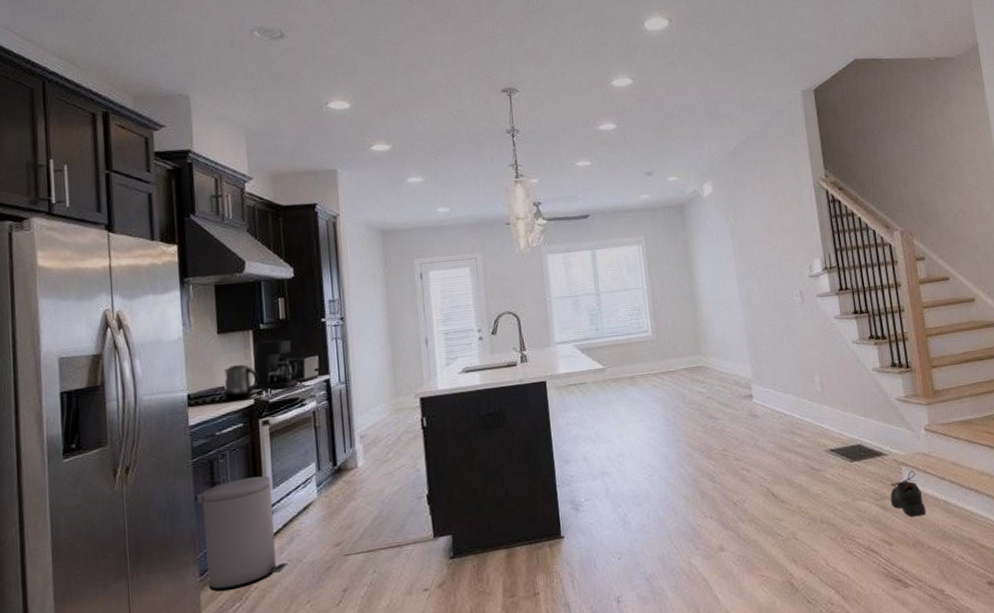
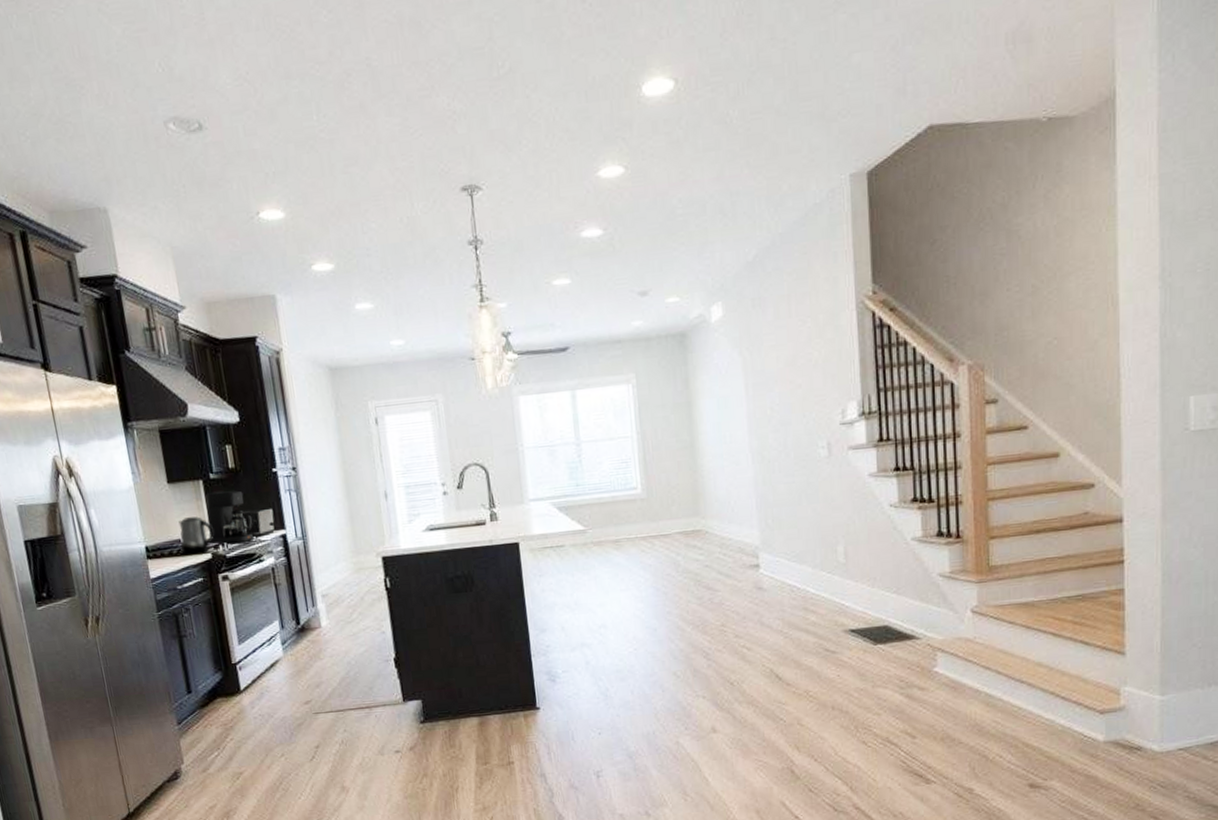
pedal bin: present [197,475,288,592] -> none [166,631,261,740]
shoe: present [890,470,926,517] -> none [918,657,962,709]

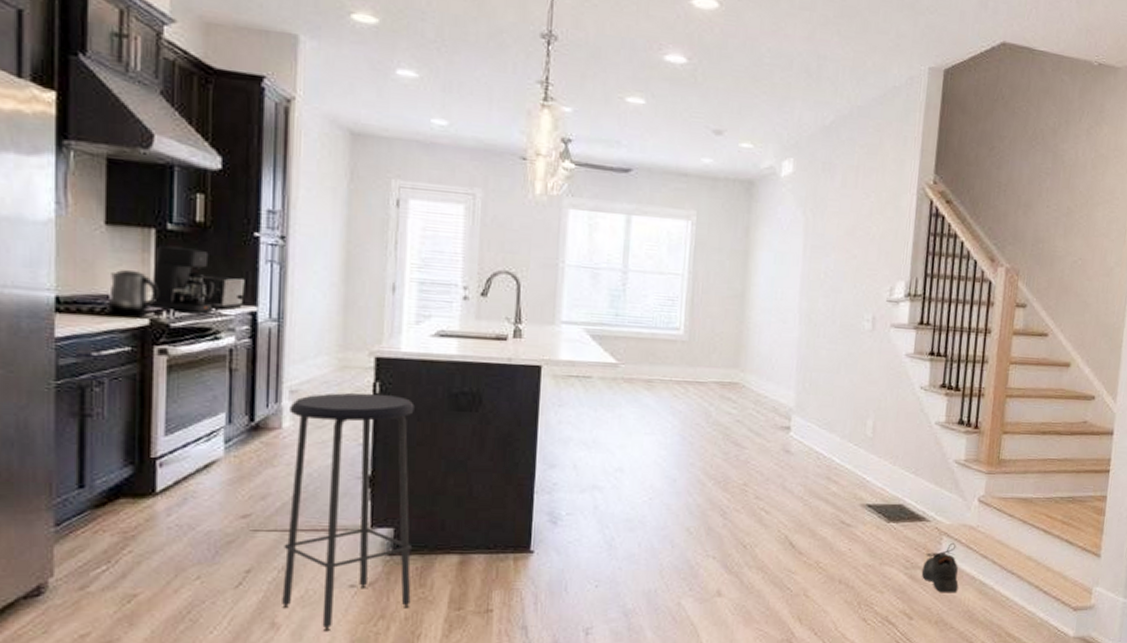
bar stool: none [324,587,446,791] -> present [282,393,415,632]
shoe: none [918,657,962,709] -> present [921,542,959,593]

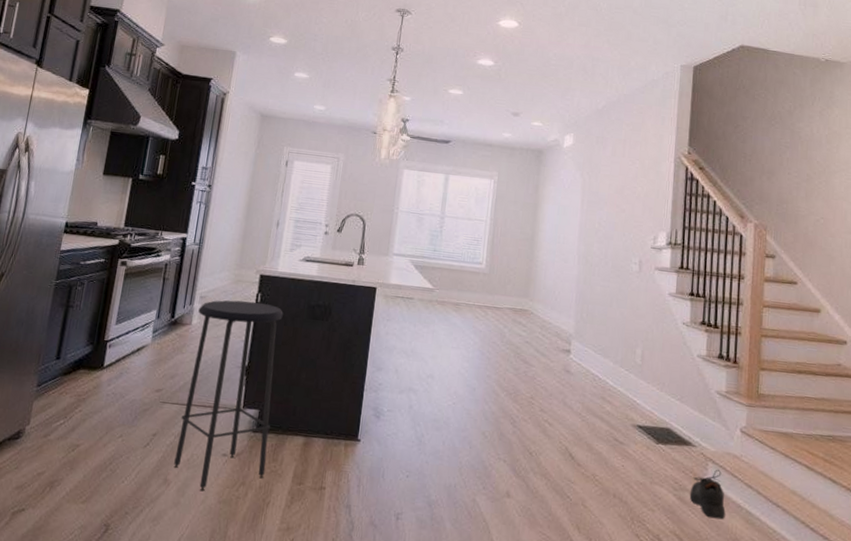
kettle: present [107,270,158,318] -> none [94,206,128,239]
coffee maker: present [150,245,214,314] -> none [121,189,162,237]
toaster: present [201,273,245,309] -> none [153,209,182,235]

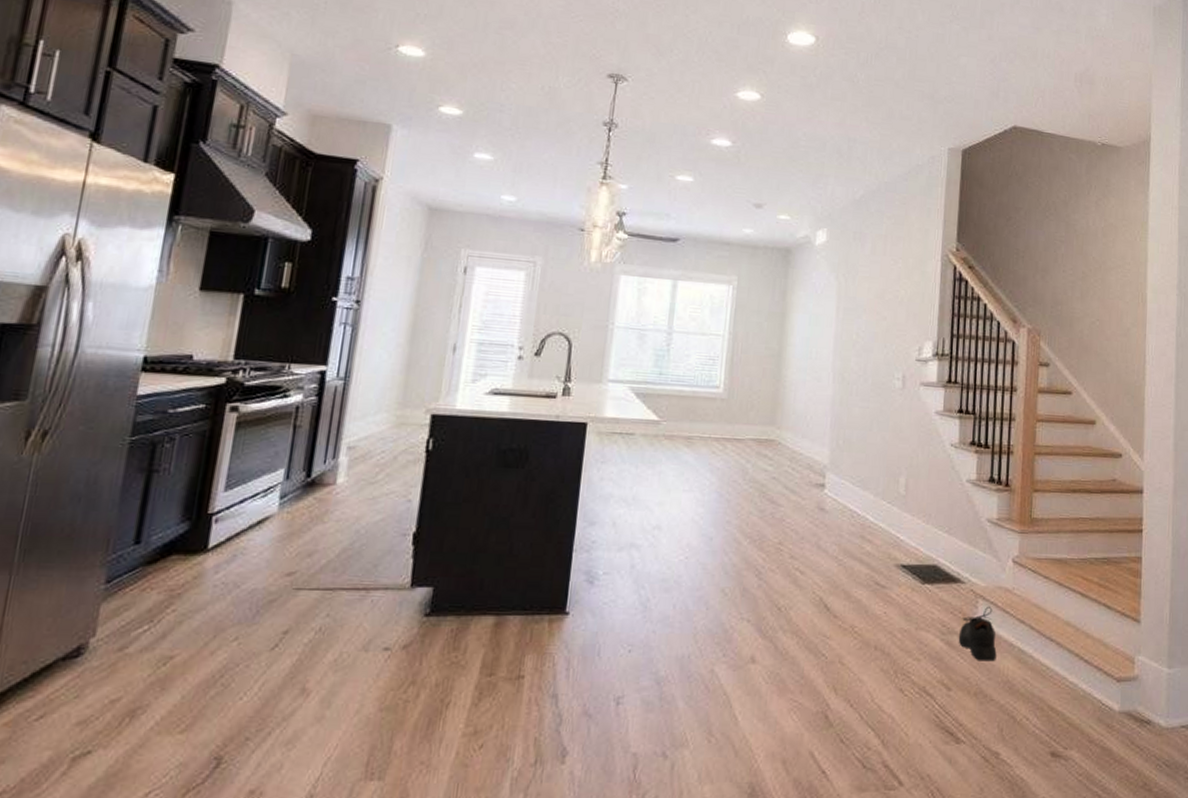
bar stool: present [173,300,283,492] -> none [314,449,464,699]

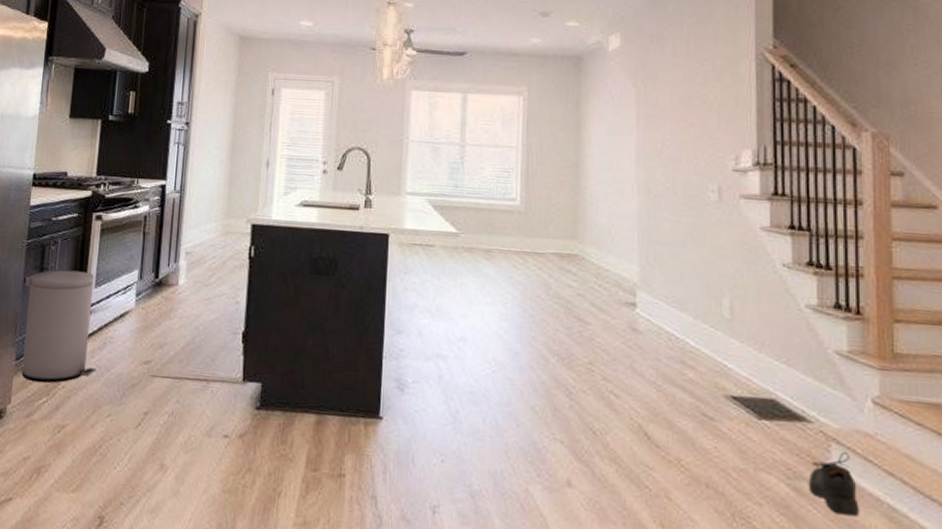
pedal bin: none [113,471,225,607] -> present [21,270,97,383]

